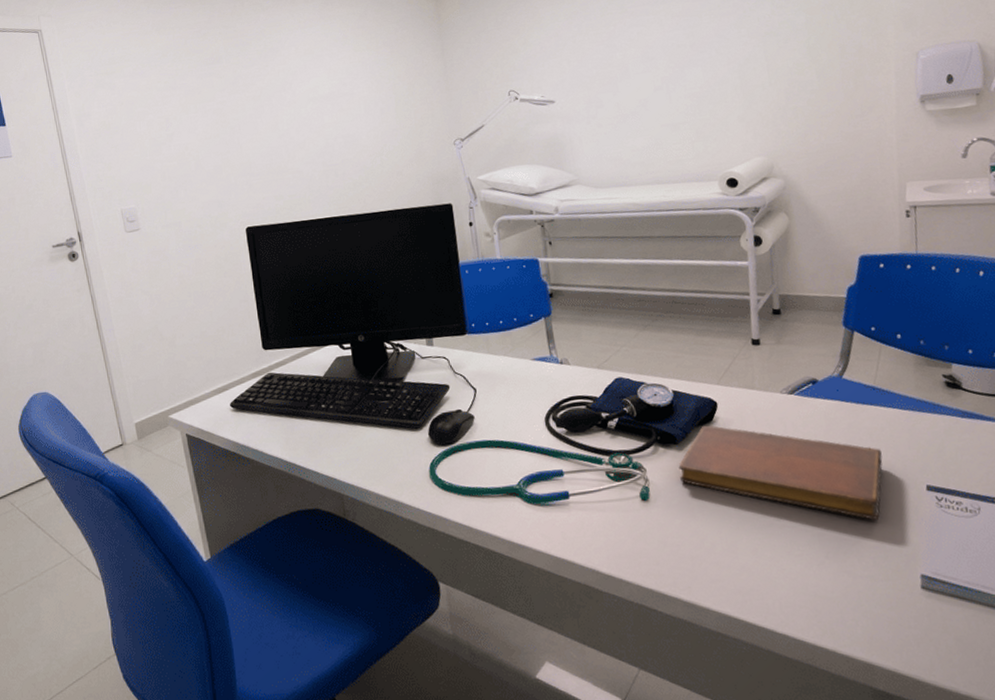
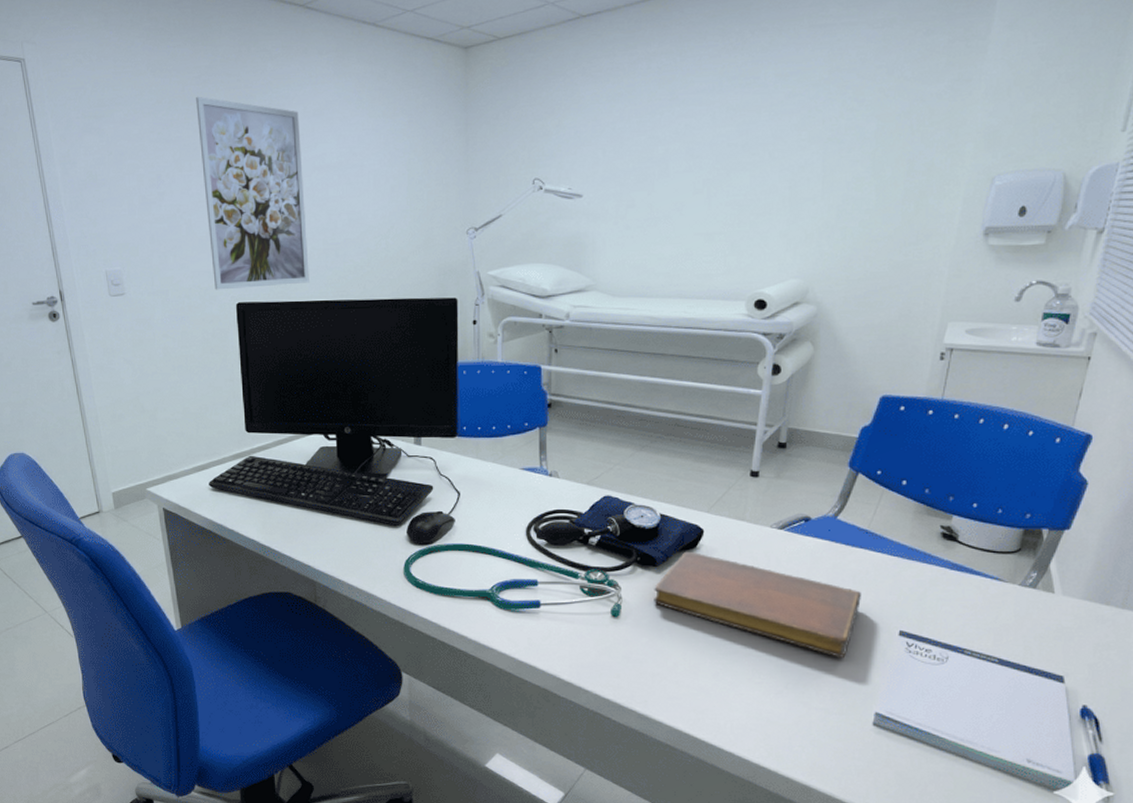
wall art: none [198,47,313,218] -> present [196,96,309,290]

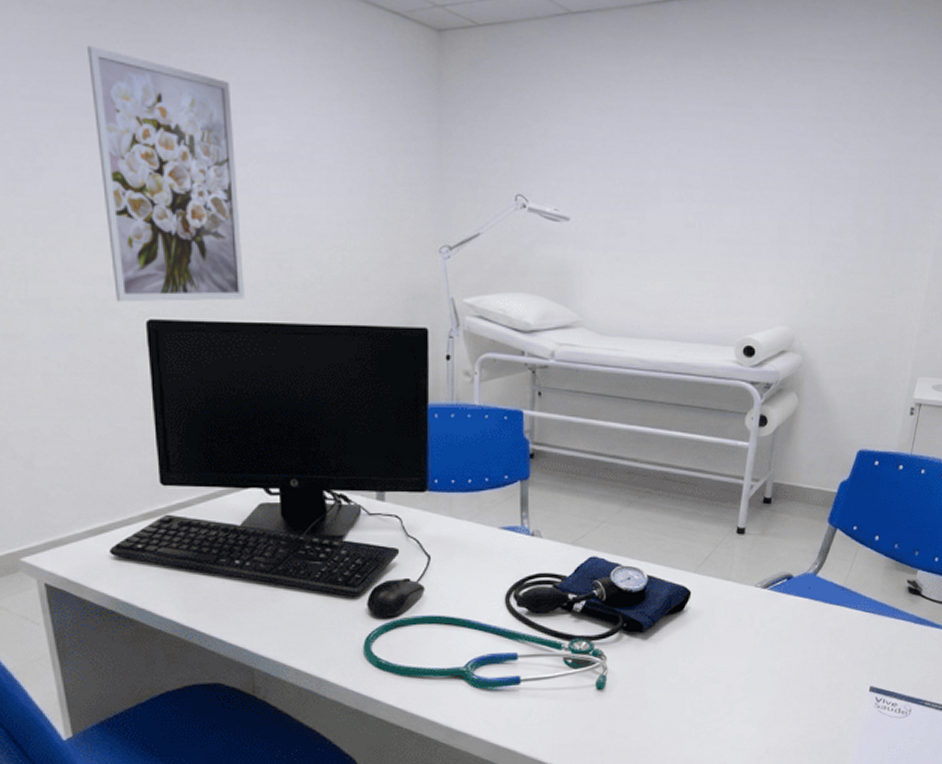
notebook: present [654,551,861,658] -> none [640,614,837,717]

